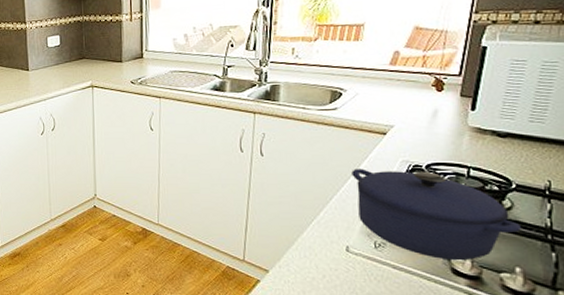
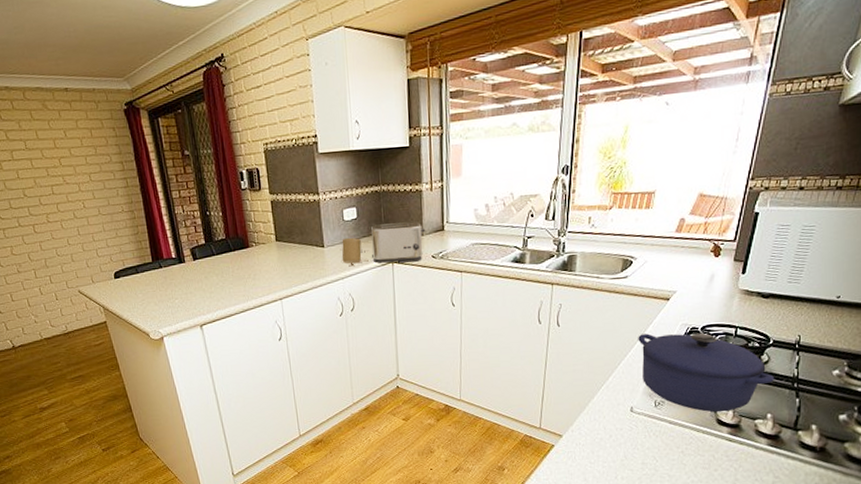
canister: none [45,61,70,88] -> present [341,236,369,266]
toaster: none [72,49,125,88] -> present [371,221,426,265]

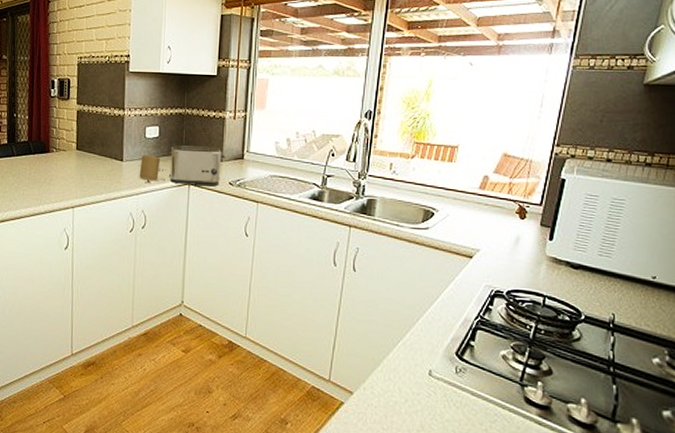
cooking pot: present [638,333,774,412] -> none [438,291,587,390]

